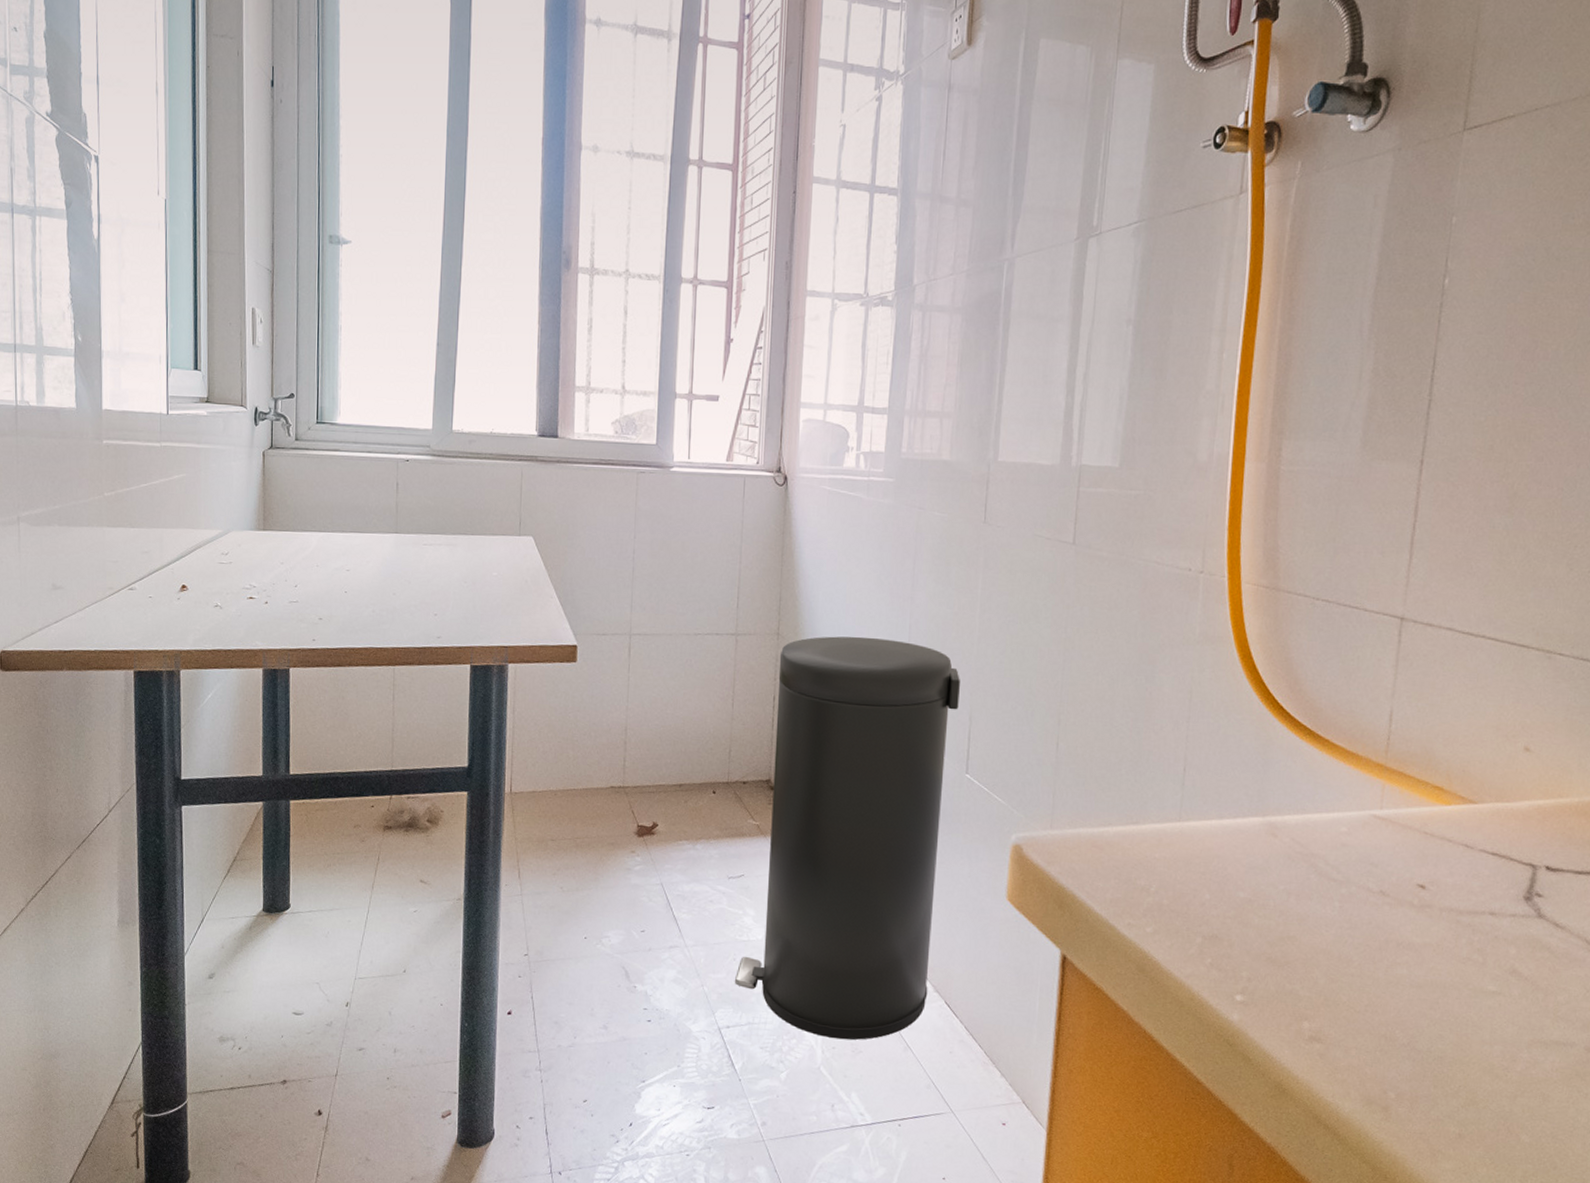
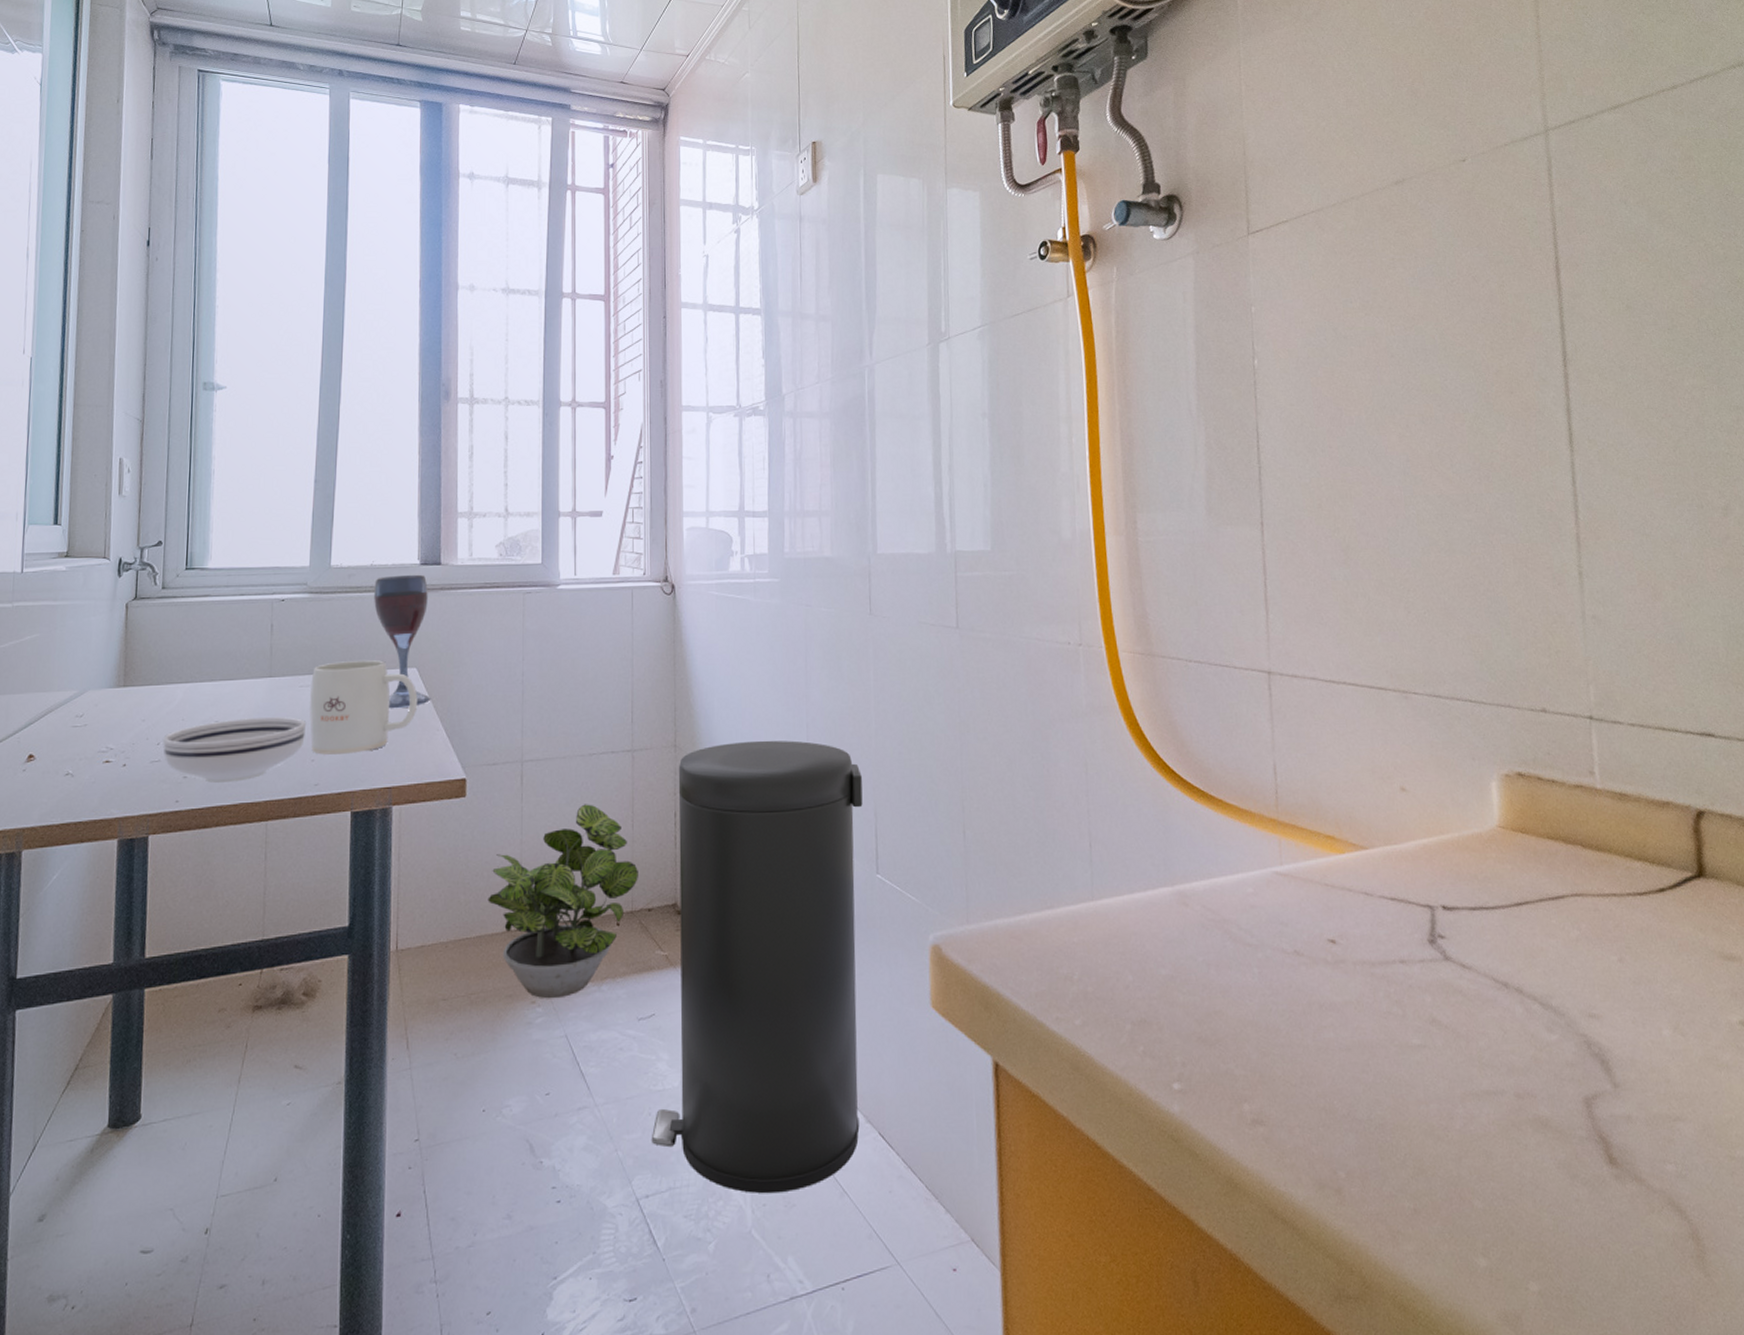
bowl: none [299,569,430,628] -> present [162,717,307,783]
mug: none [432,524,533,612] -> present [309,660,418,755]
cup: none [493,445,546,574] -> present [374,574,431,709]
potted plant: none [594,680,736,851] -> present [488,804,638,999]

